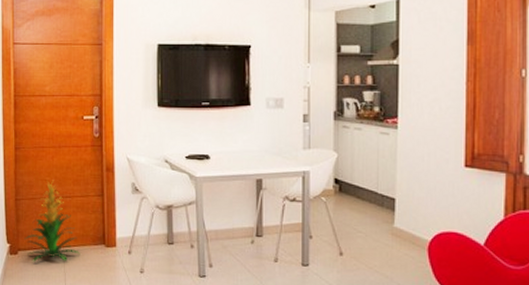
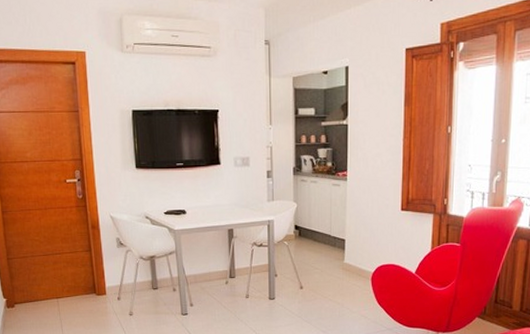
indoor plant: present [24,180,81,263] -> none [19,239,74,314]

